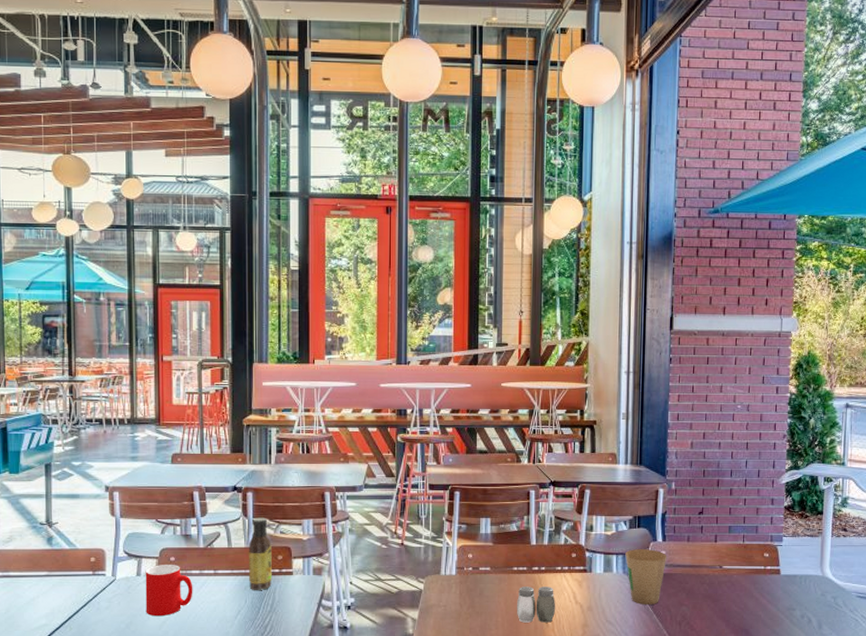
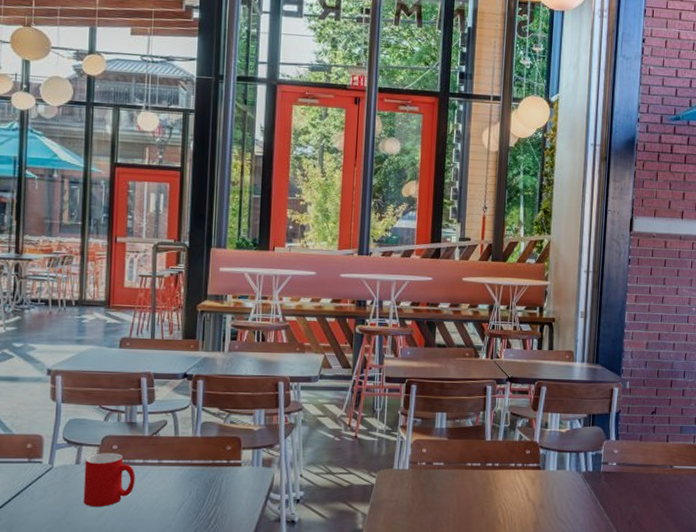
sauce bottle: present [248,517,272,590] -> none [195,406,221,482]
salt and pepper shaker: present [517,587,555,623] -> none [469,483,508,520]
paper cup: present [625,549,667,604] -> none [578,447,620,503]

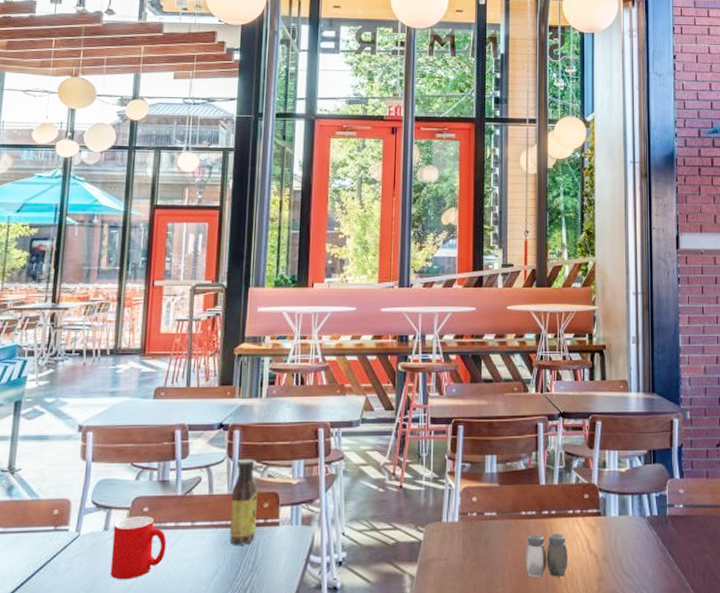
sauce bottle: none [195,406,221,482] -> present [230,459,258,545]
salt and pepper shaker: none [469,483,508,520] -> present [526,533,567,578]

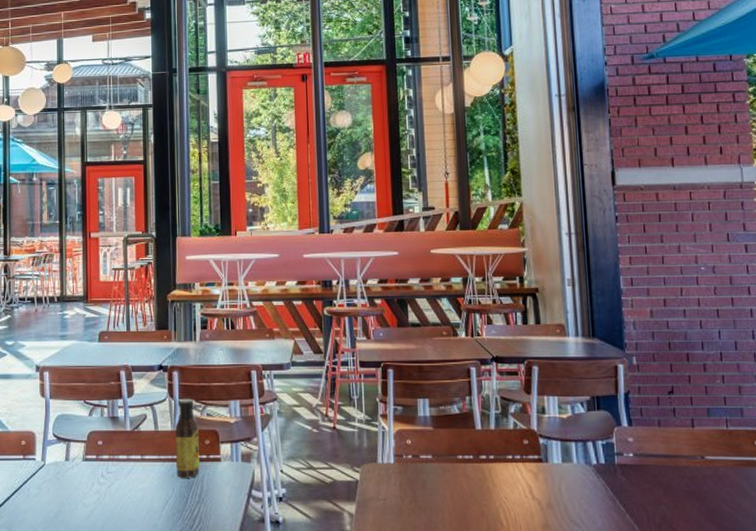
cup: present [110,516,167,580] -> none [73,449,121,506]
salt and pepper shaker: present [526,533,567,578] -> none [465,478,510,522]

